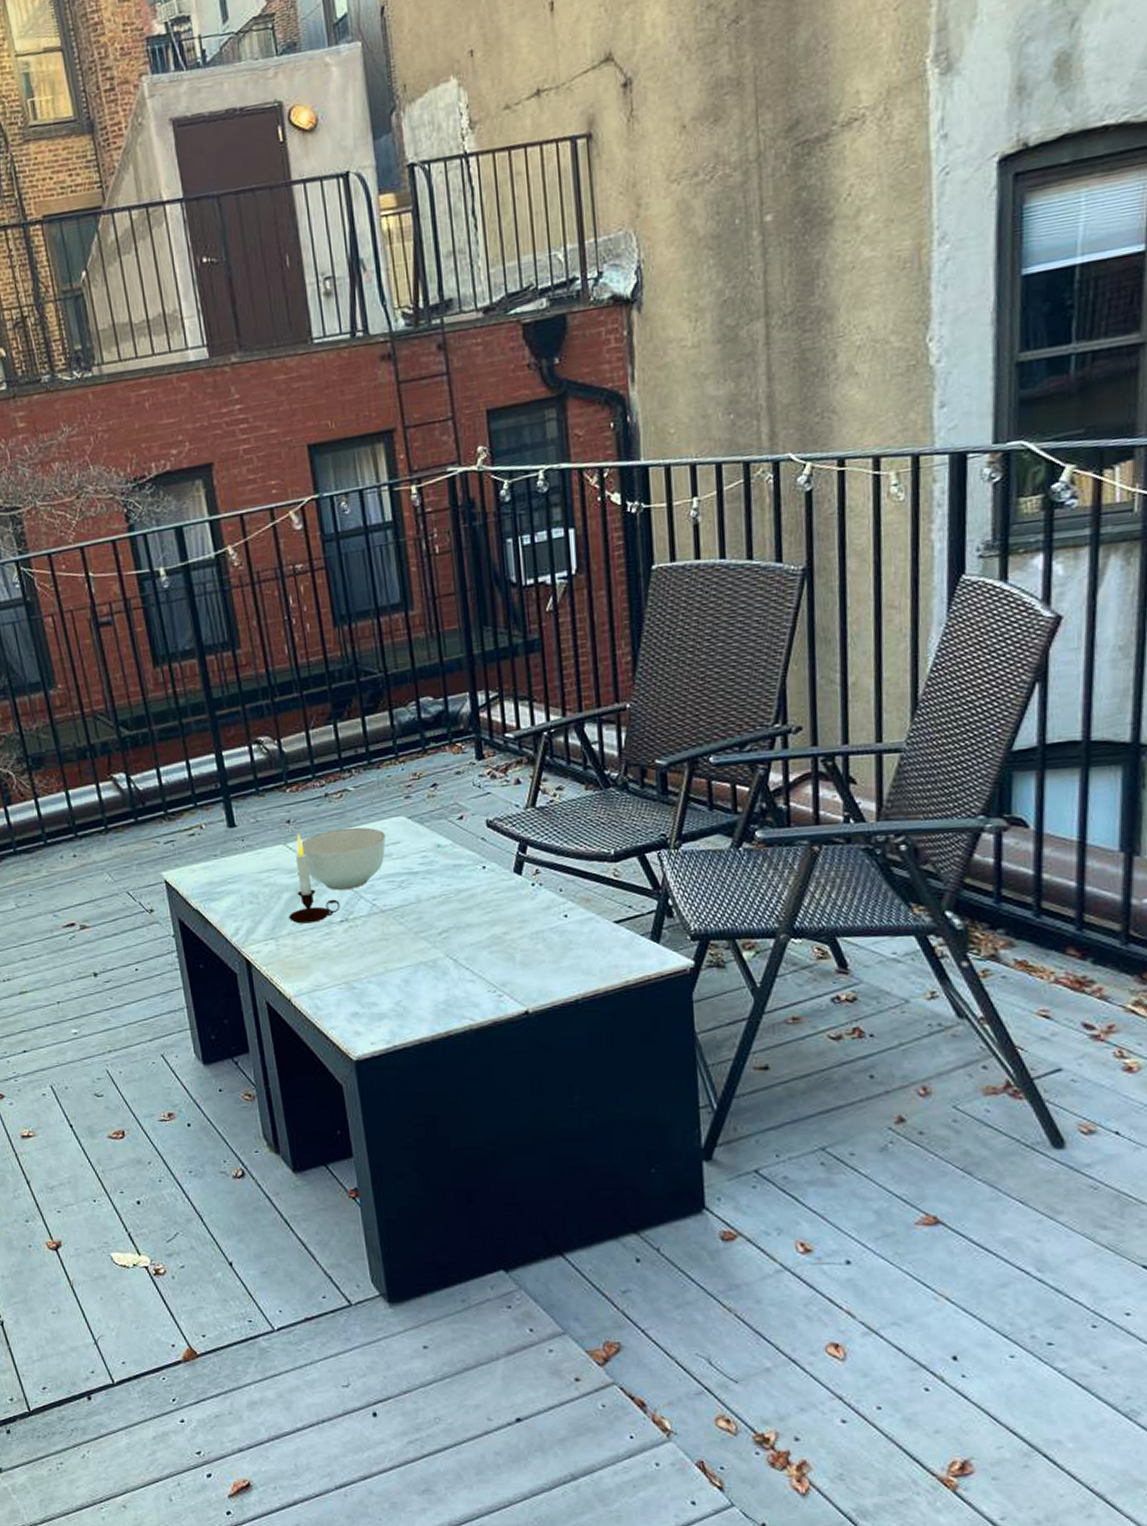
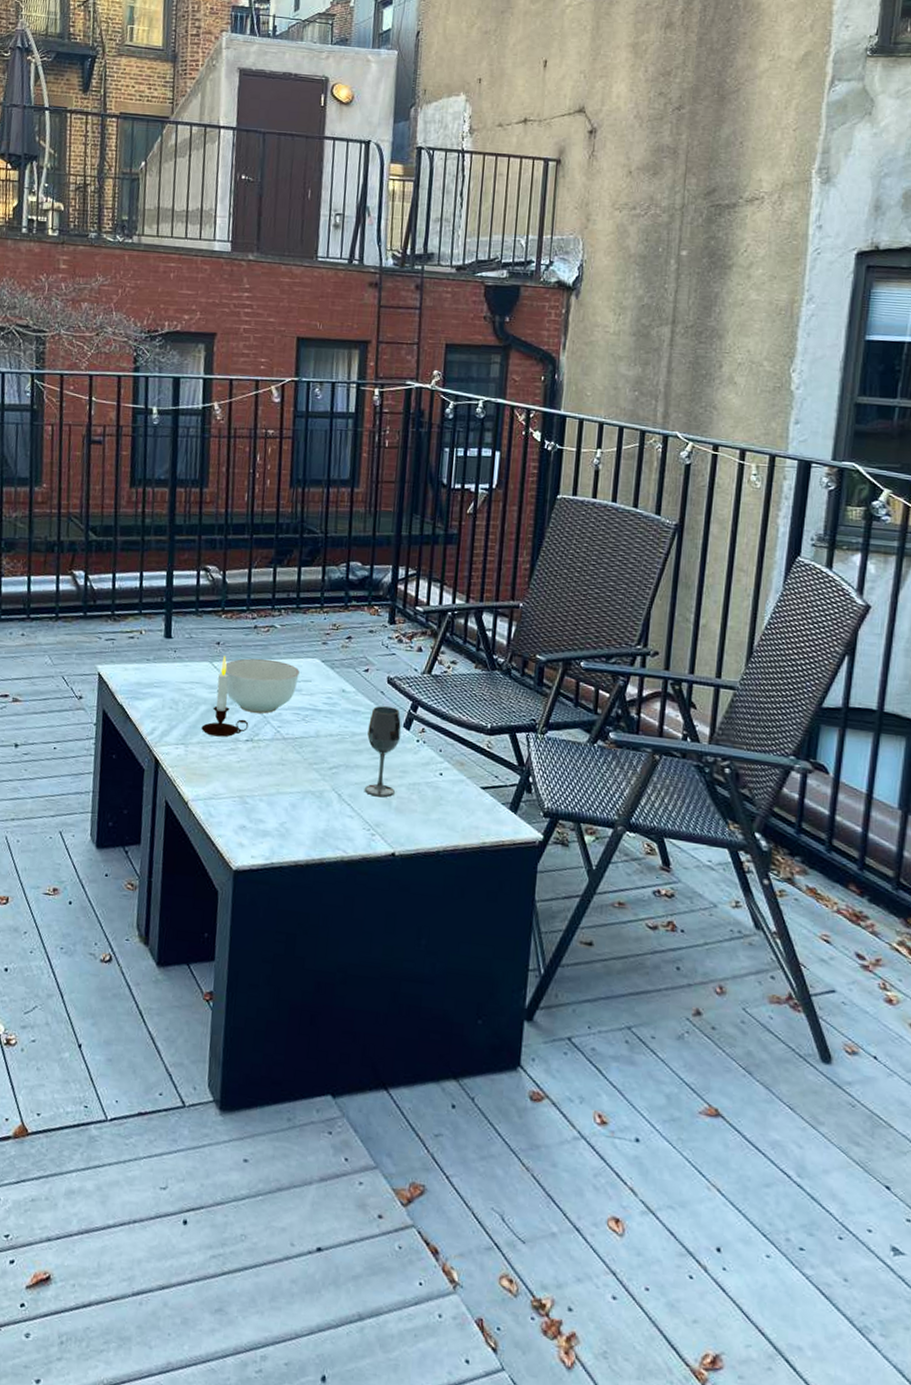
wine glass: none [473,853,517,955] -> present [364,706,402,798]

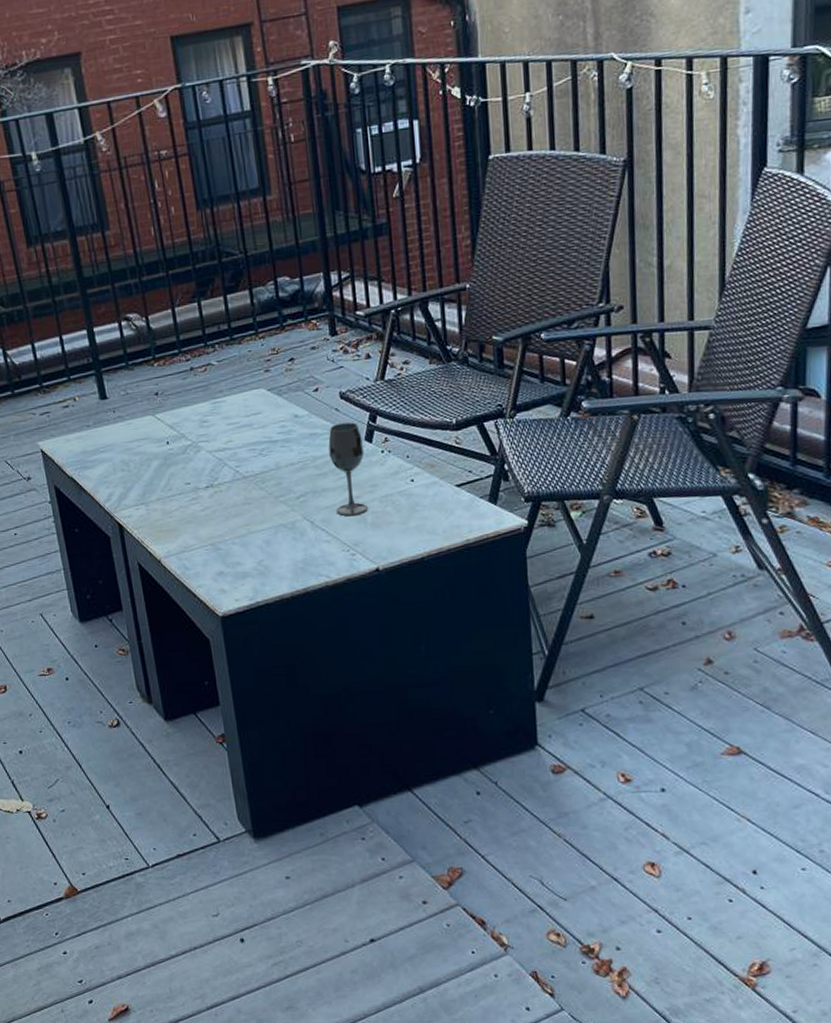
candle: present [201,656,249,737] -> none [158,405,206,490]
bowl: present [224,658,299,714] -> none [168,399,247,458]

